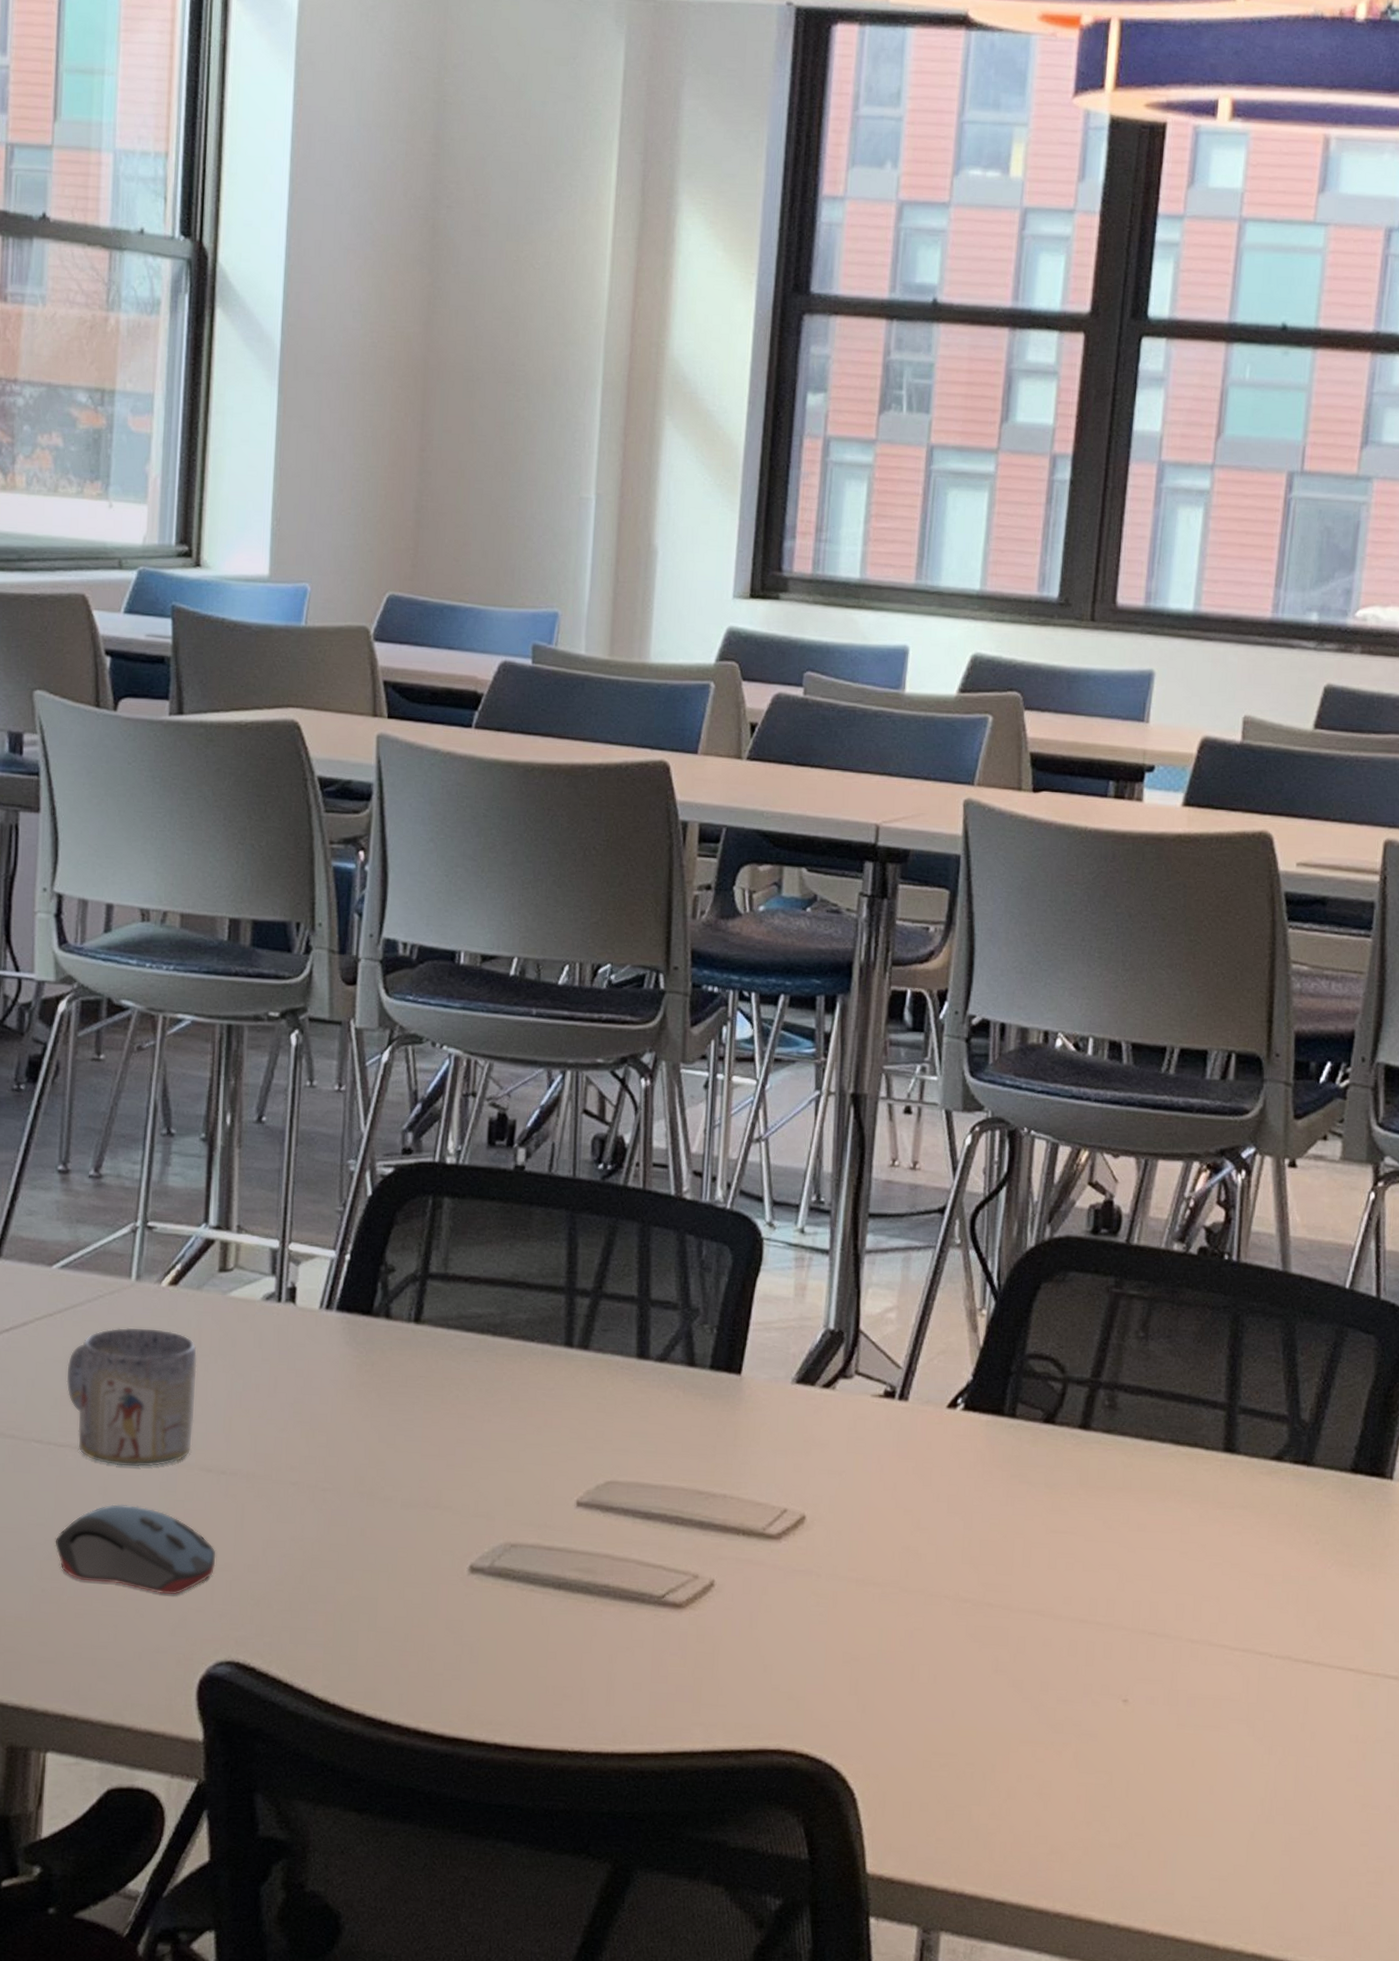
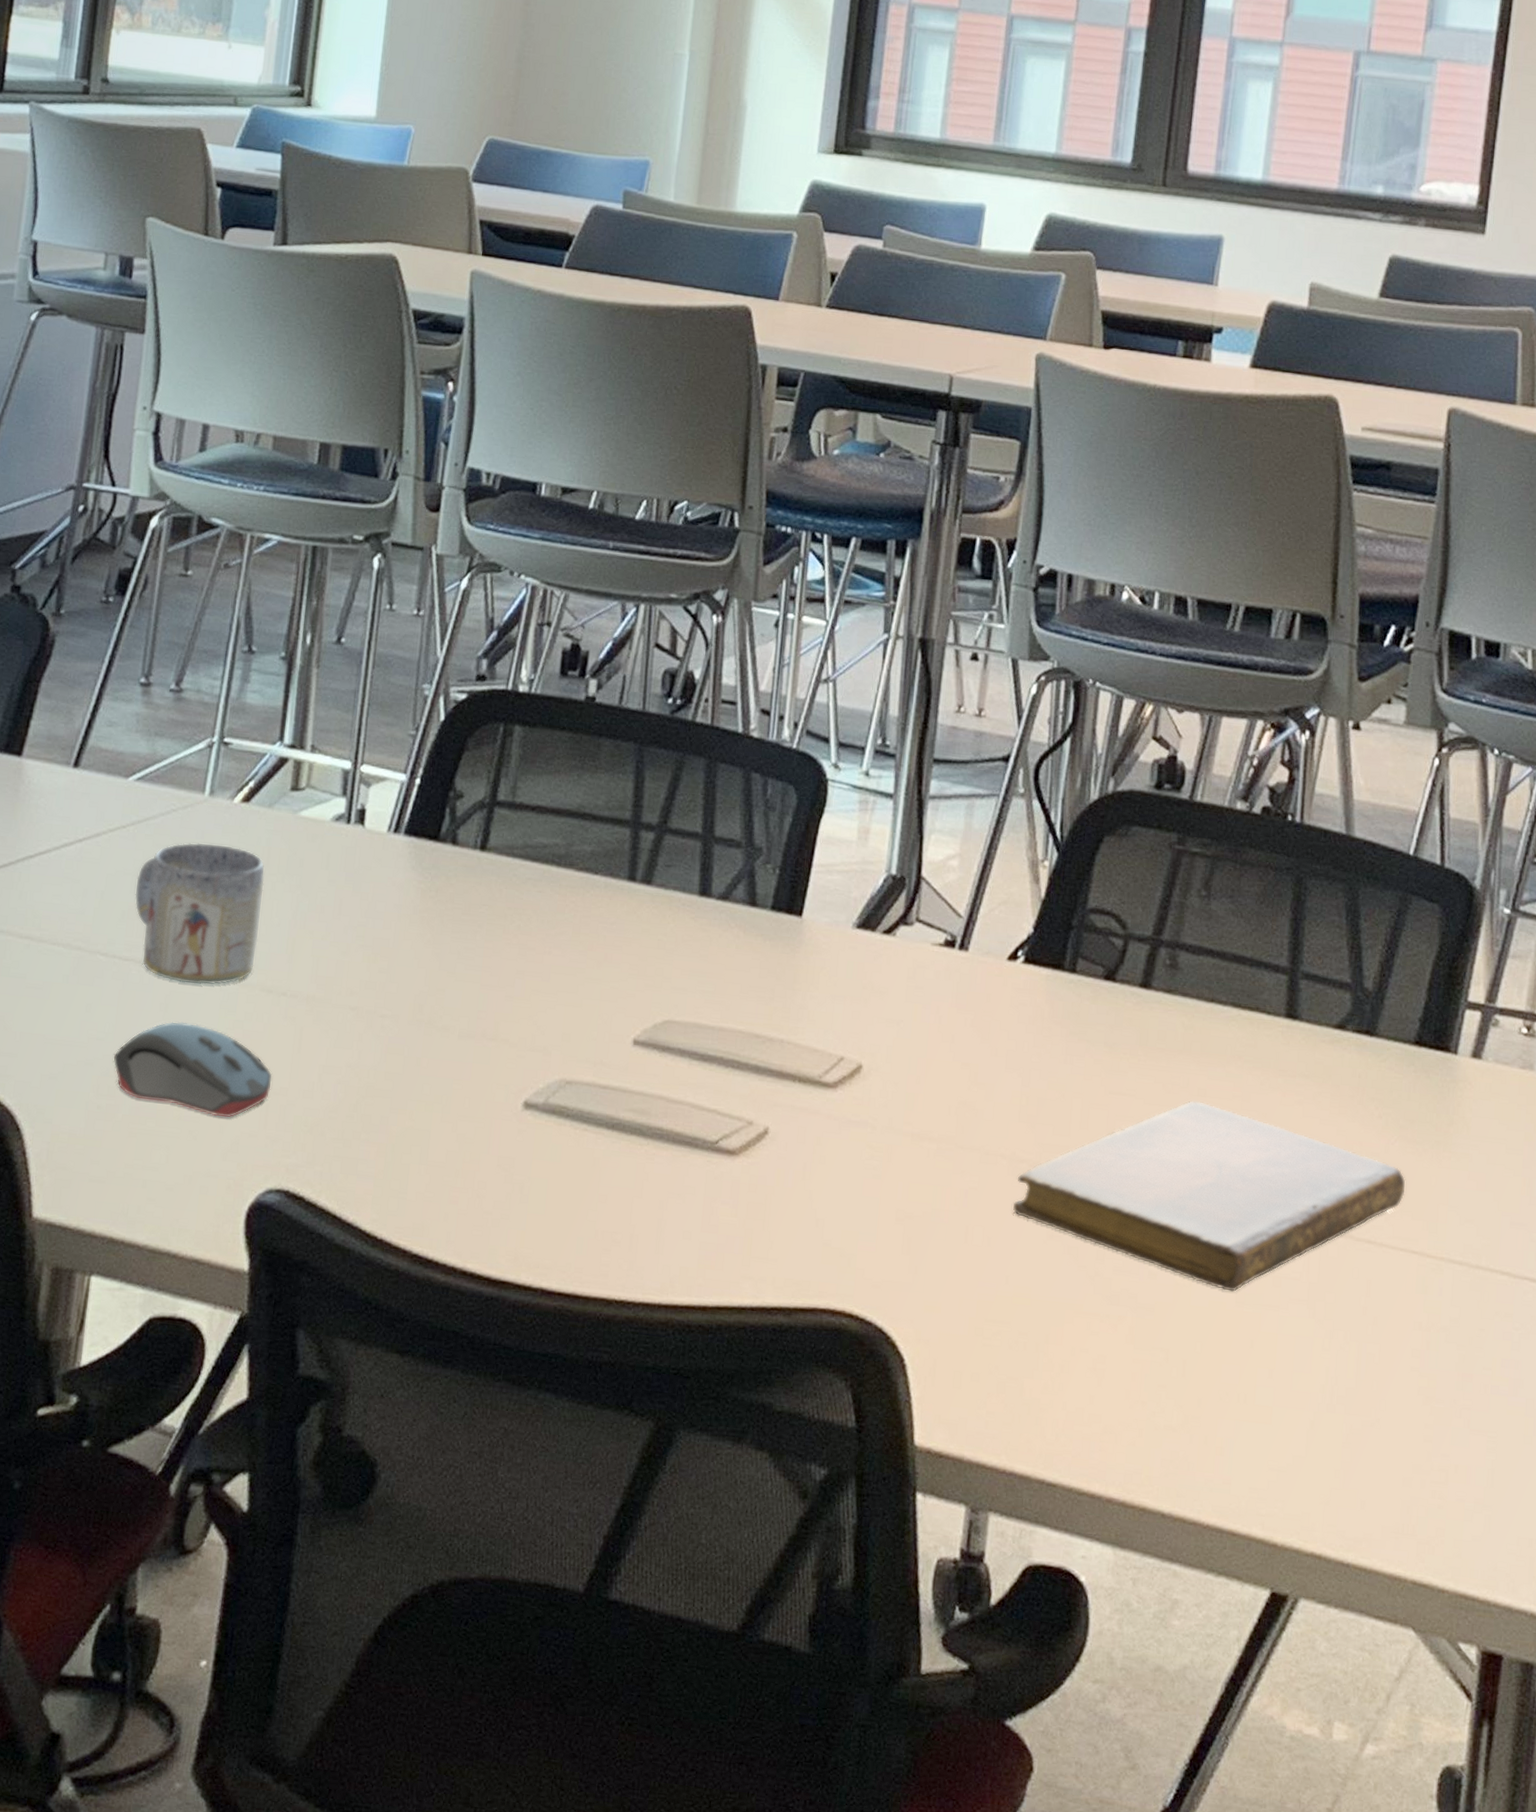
notebook: none [957,1536,1343,1715] -> present [1013,1101,1406,1292]

